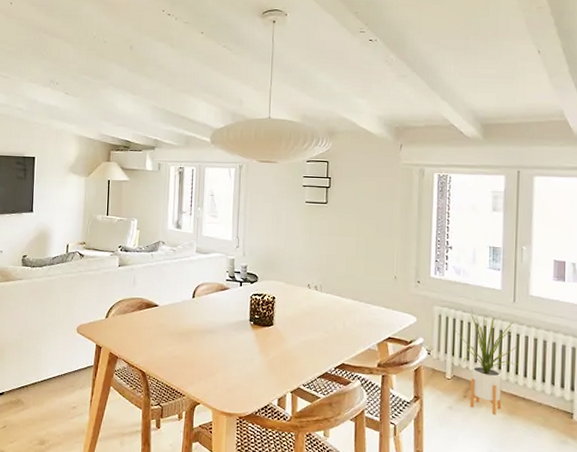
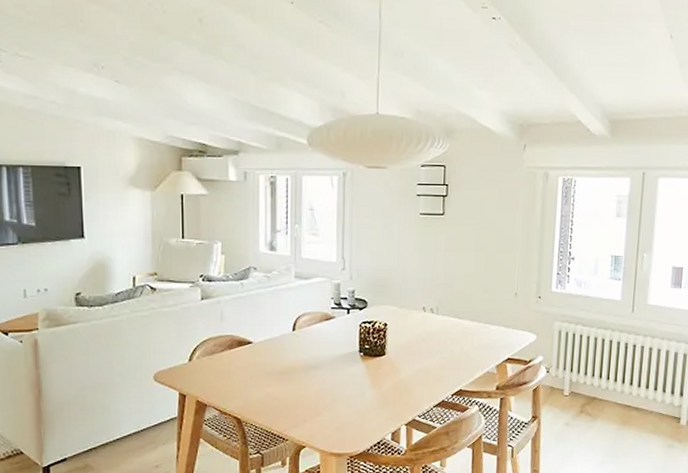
house plant: present [453,309,518,416] -> none [573,322,633,428]

